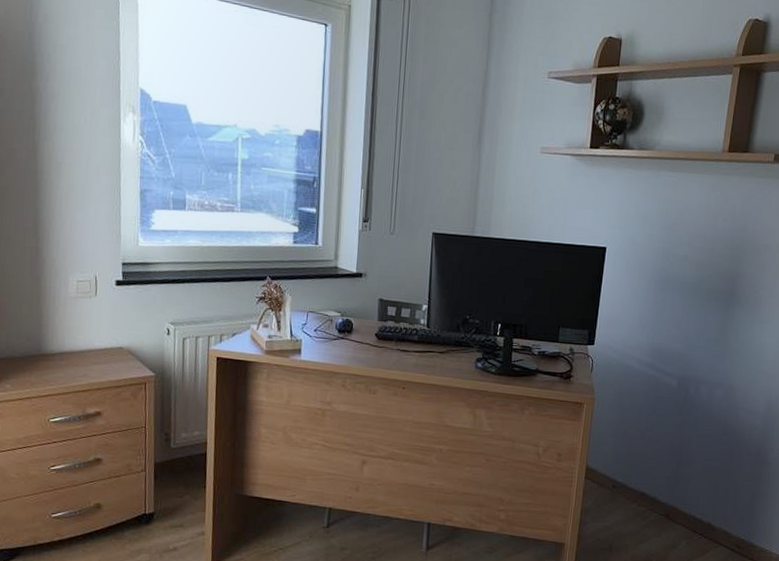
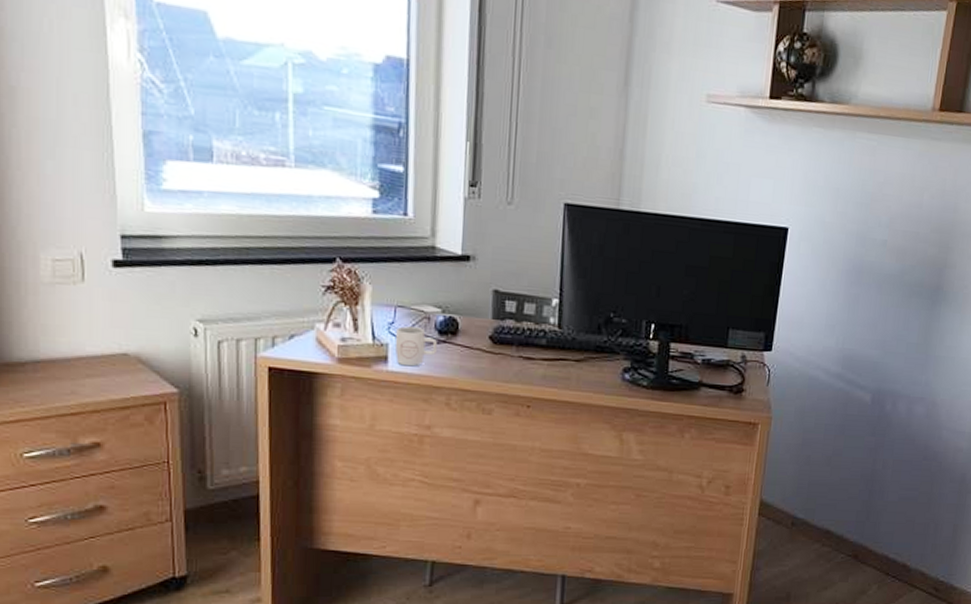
mug: none [306,326,338,357] -> present [394,326,438,367]

